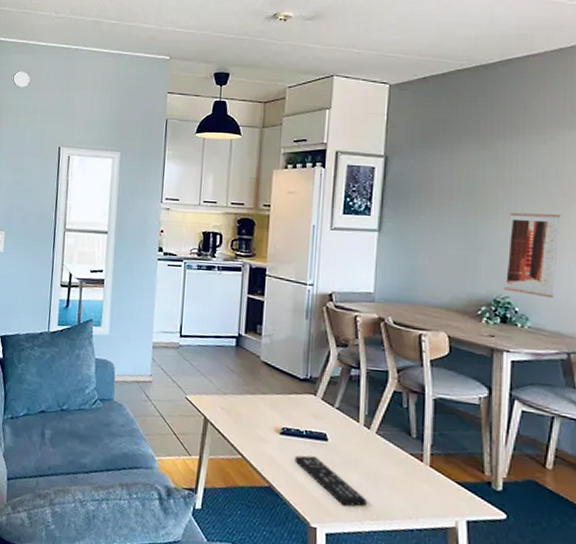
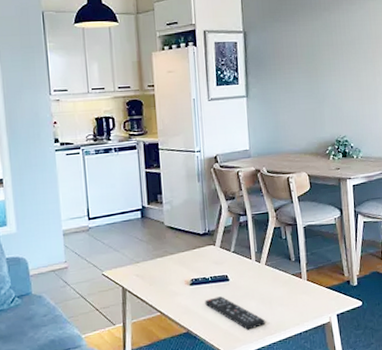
wall art: present [504,212,561,299] -> none [339,67,375,133]

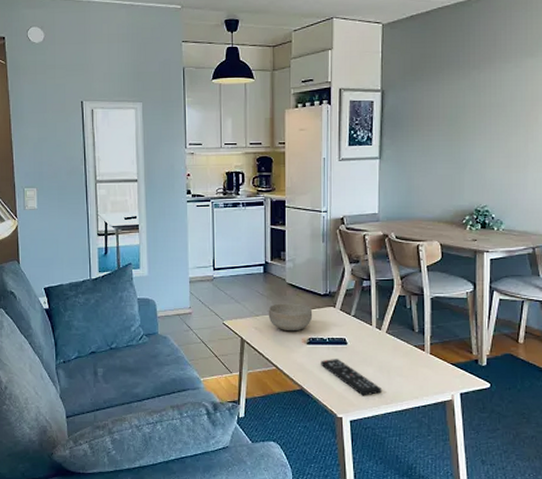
bowl: none [148,245,194,275] -> present [268,303,313,332]

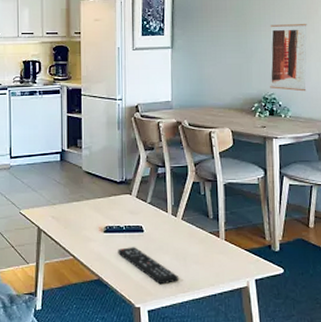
bowl: present [268,303,313,332] -> none [65,191,109,220]
wall art: none [483,132,526,204] -> present [269,24,307,92]

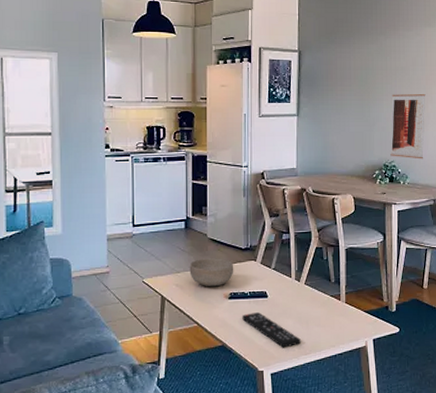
bowl: none [65,191,109,220] -> present [189,258,234,287]

